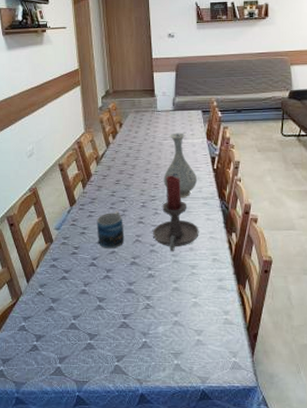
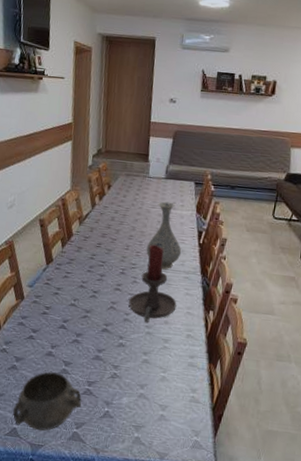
decorative bowl: none [55,308,120,368] -> present [12,371,82,431]
mug: present [96,210,125,248] -> none [71,274,100,313]

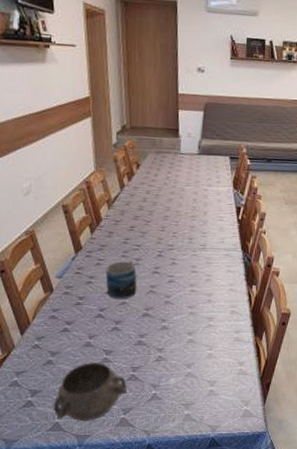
mug: none [71,274,100,313] -> present [105,259,137,299]
candle holder: present [129,244,177,323] -> none [169,224,219,304]
vase: present [146,201,182,270] -> none [183,178,221,249]

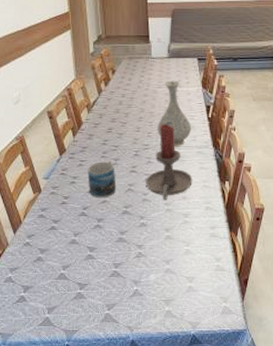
decorative bowl: present [53,361,128,422] -> none [43,258,111,317]
candle holder: none [169,224,219,304] -> present [146,124,193,201]
vase: none [183,178,221,249] -> present [157,80,192,147]

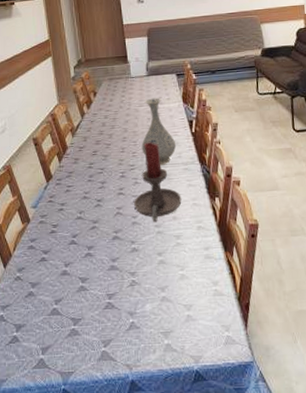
mug: present [87,159,116,198] -> none [75,183,105,224]

